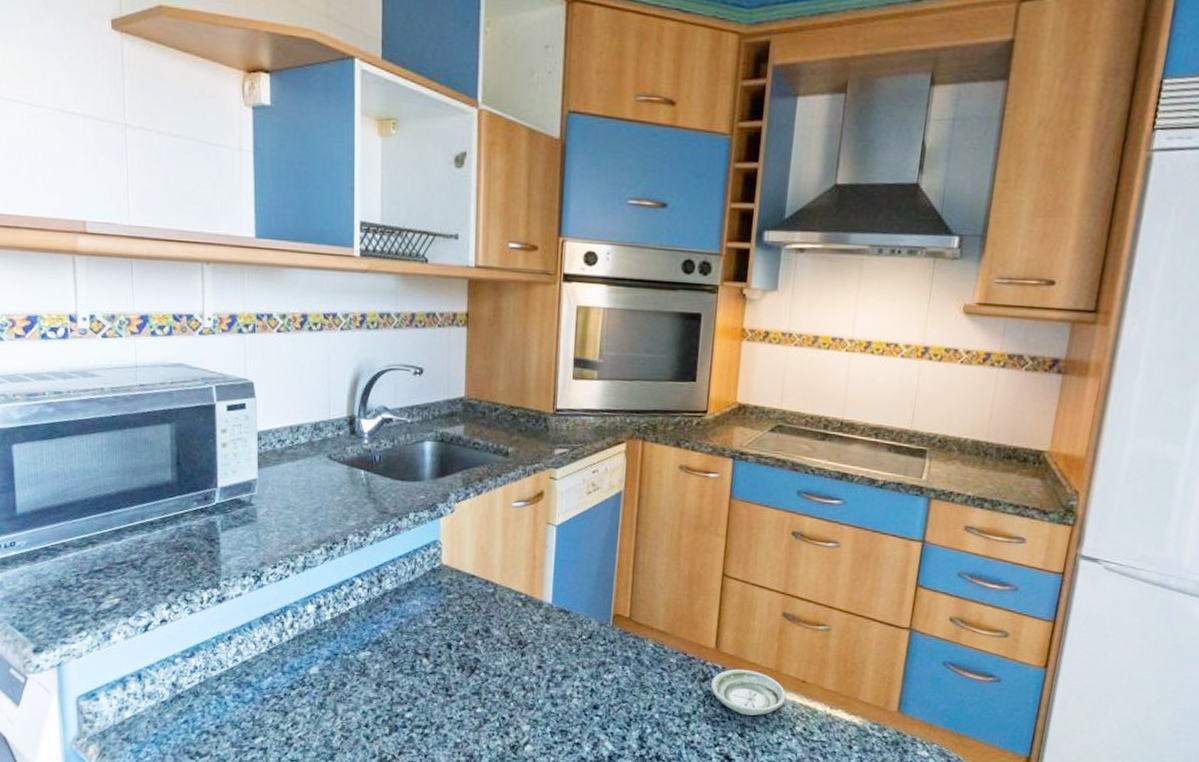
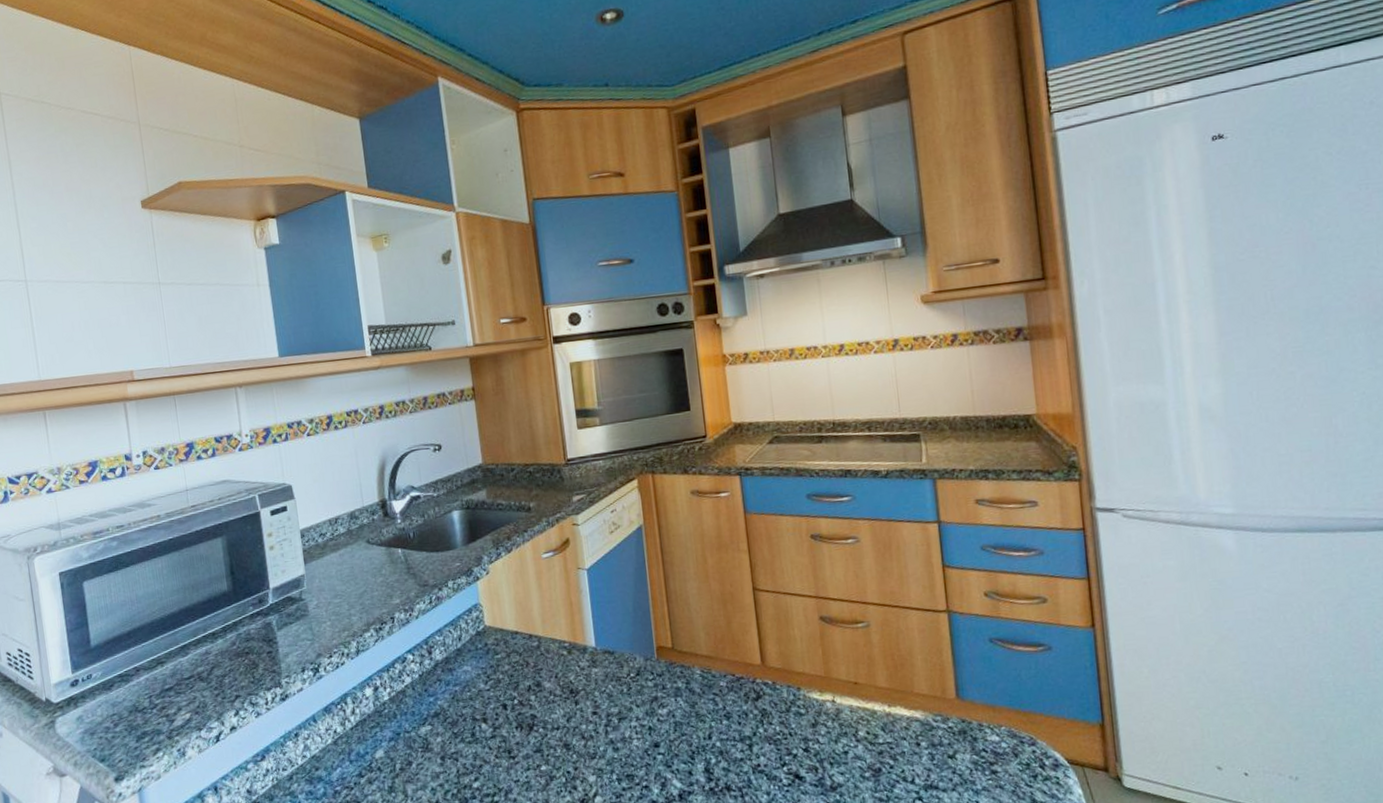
saucer: present [711,668,786,716] -> none [765,680,842,728]

